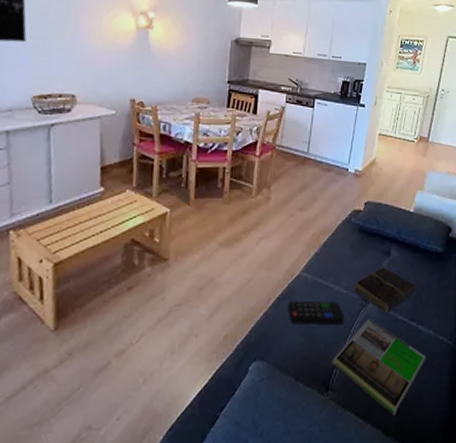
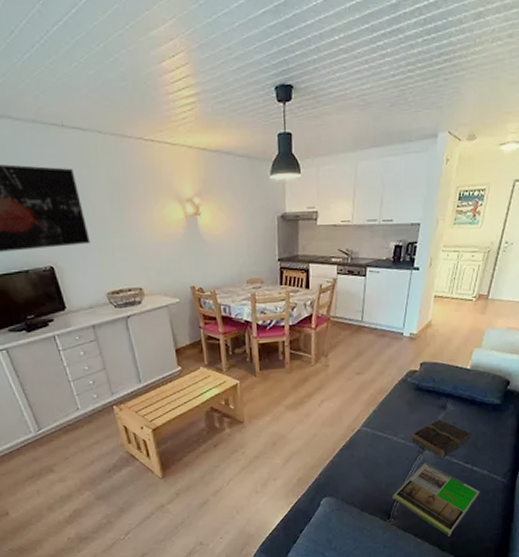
remote control: present [288,300,345,325] -> none [351,450,403,469]

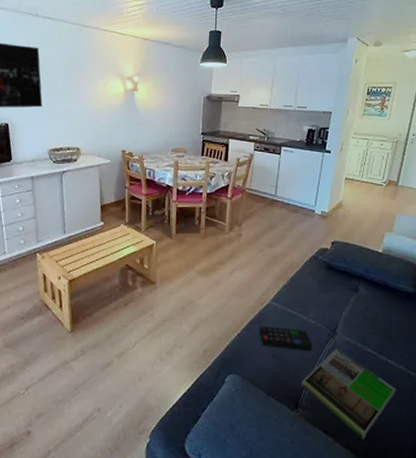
remote control: none [351,450,403,469] -> present [260,326,313,351]
book: present [412,419,471,458] -> none [323,302,385,345]

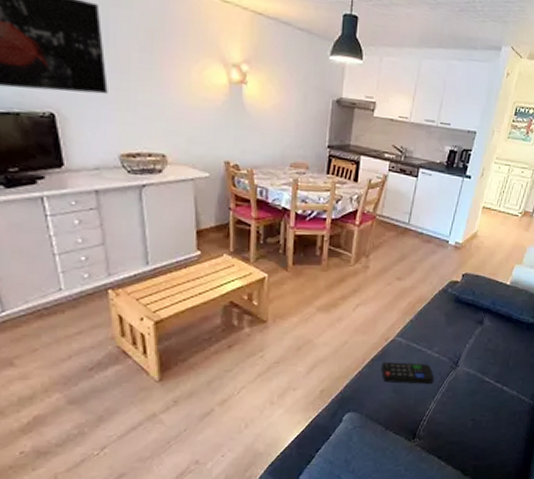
magazine: present [301,347,396,439] -> none [420,379,508,460]

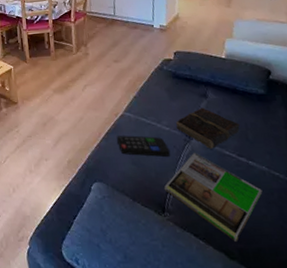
magazine: none [420,379,508,460] -> present [164,152,263,241]
book: none [446,334,505,376] -> present [176,107,240,149]

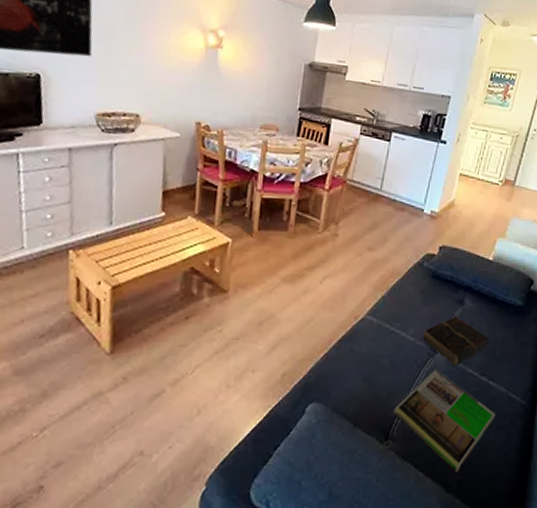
remote control: present [117,135,171,157] -> none [350,344,410,373]

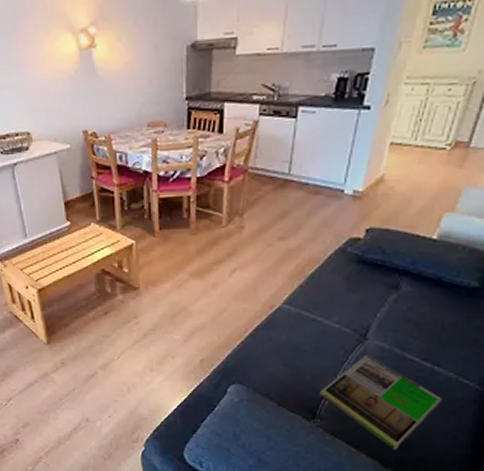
book: present [423,316,490,366] -> none [350,302,434,351]

